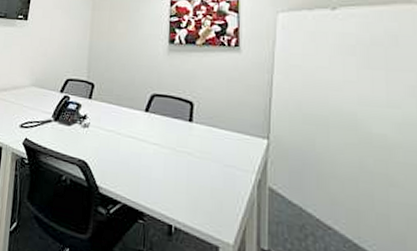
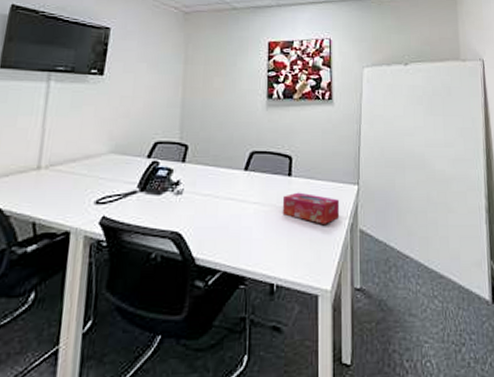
tissue box: none [183,138,244,176] -> present [283,192,339,224]

